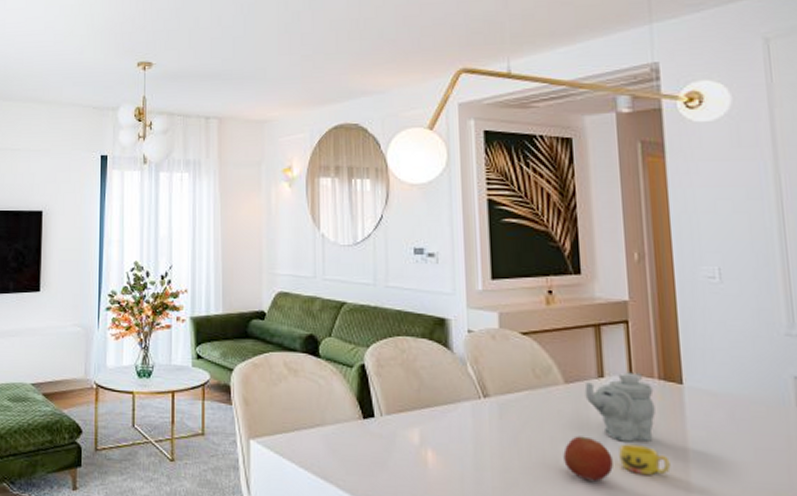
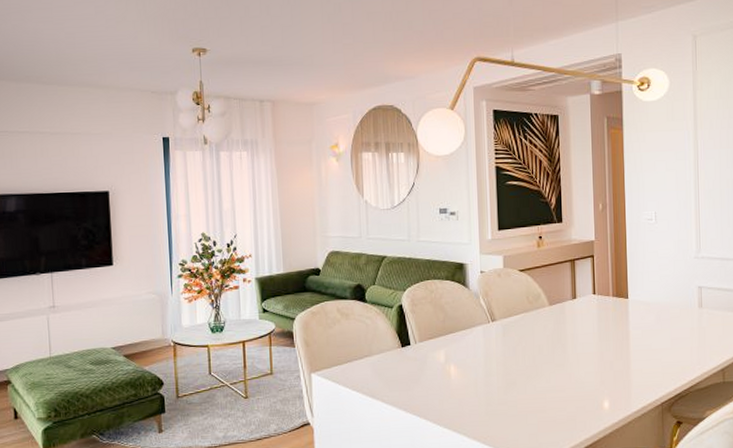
fruit: present [563,436,613,482] -> none [547,343,581,374]
teapot: present [584,372,655,442] -> none [563,293,610,344]
cup: present [619,444,671,475] -> none [585,344,618,365]

